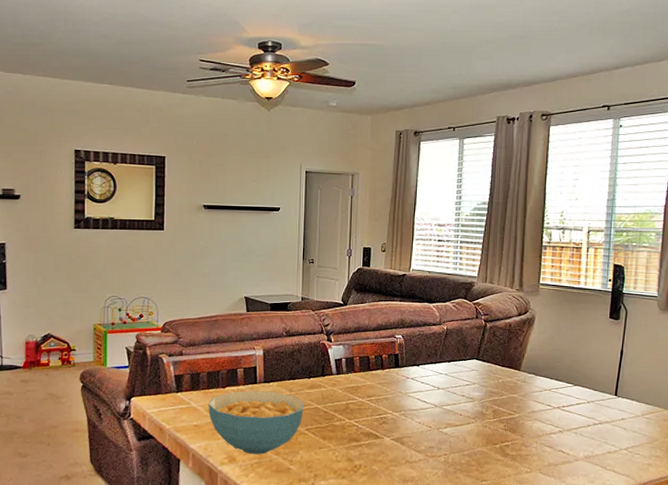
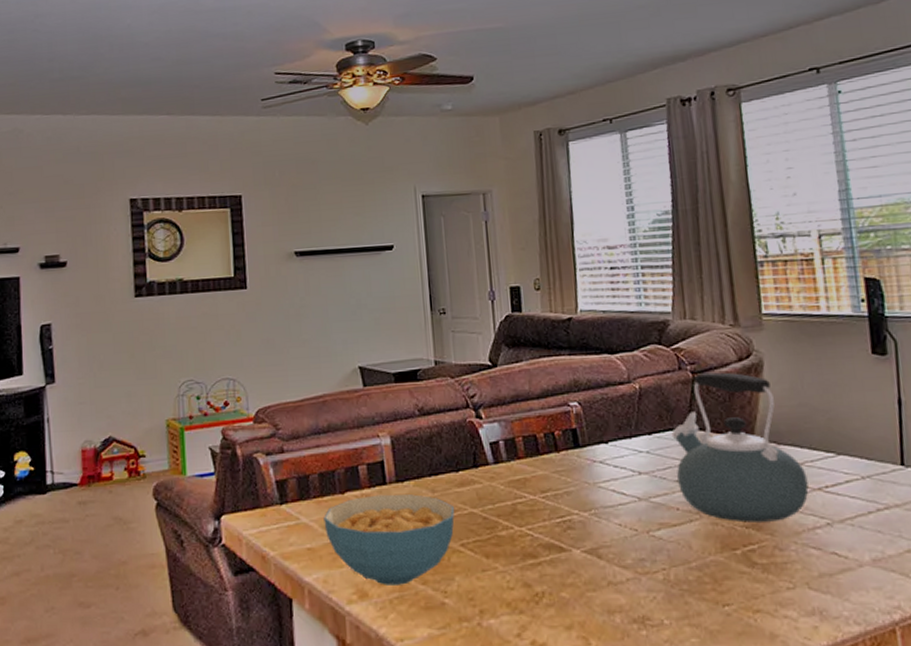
kettle: none [464,322,552,427] -> present [671,372,809,523]

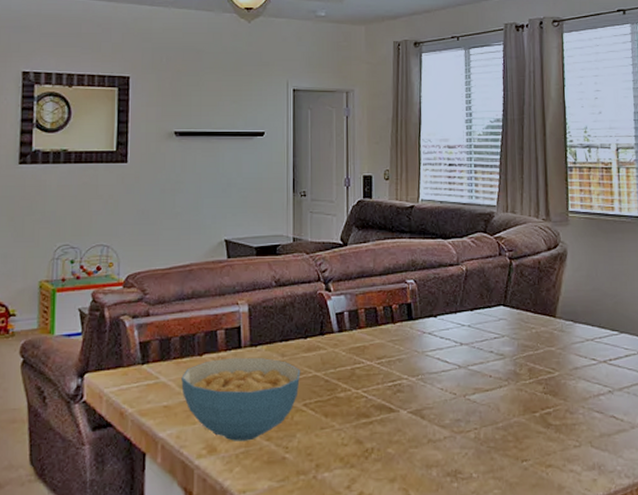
kettle: present [671,372,809,523] -> none [489,259,596,389]

